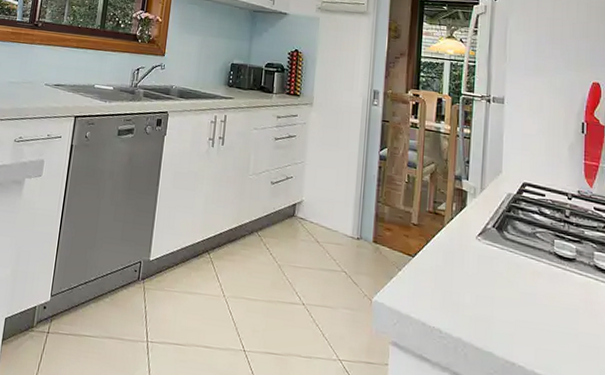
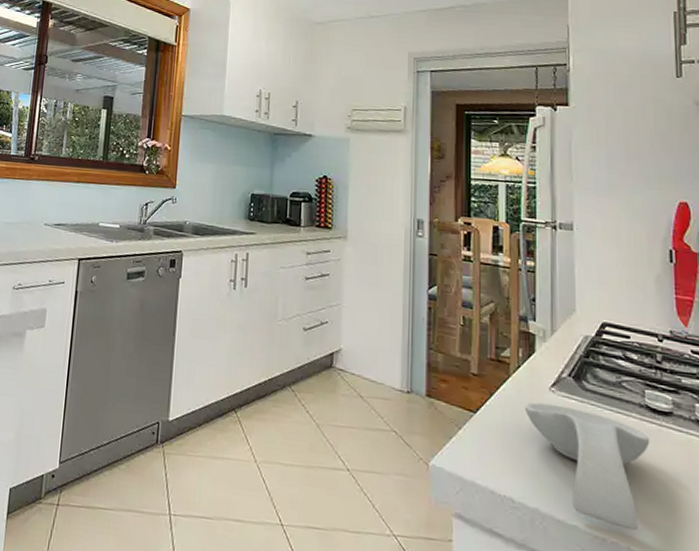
spoon rest: none [454,248,556,356] -> present [524,402,650,530]

